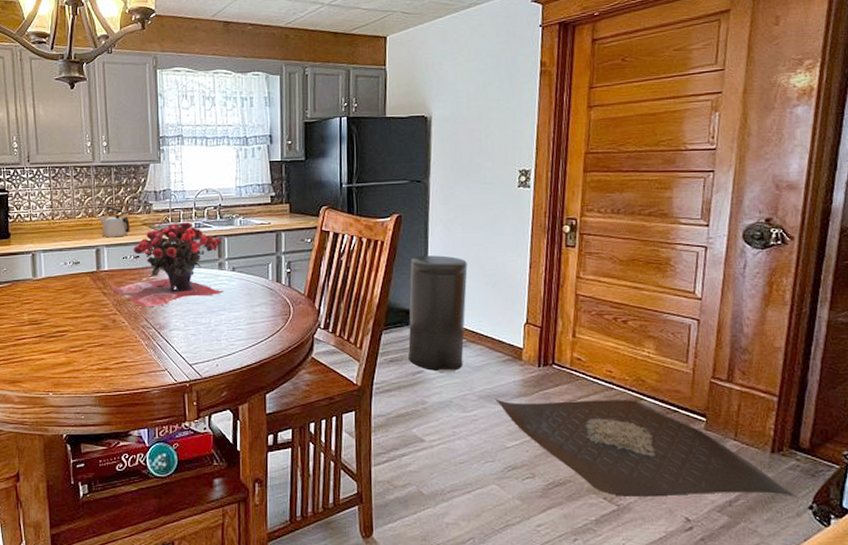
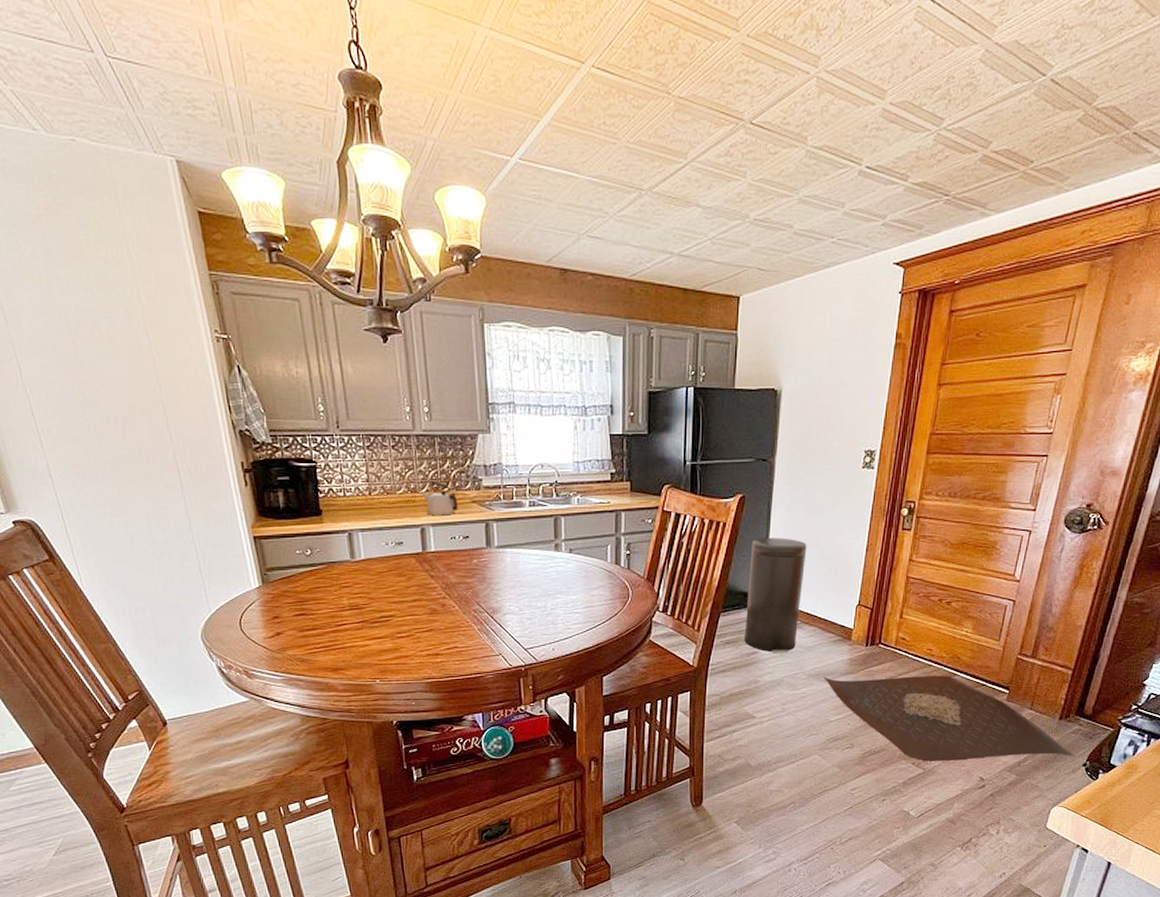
flower arrangement: present [111,222,224,306] -> none [439,500,561,590]

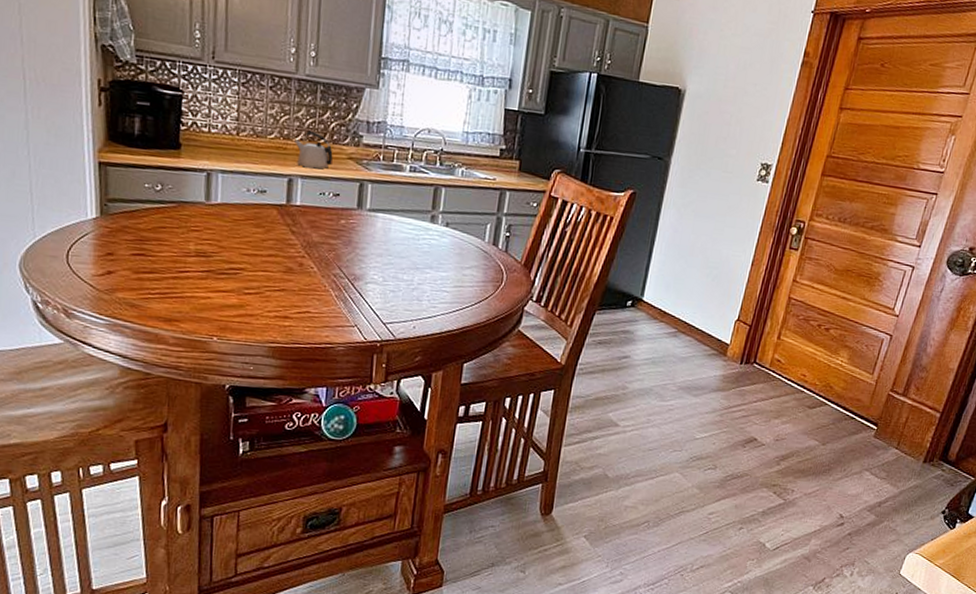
pedal bin: present [744,537,807,653] -> none [617,237,693,361]
doormat: present [823,675,1078,761] -> none [694,391,938,505]

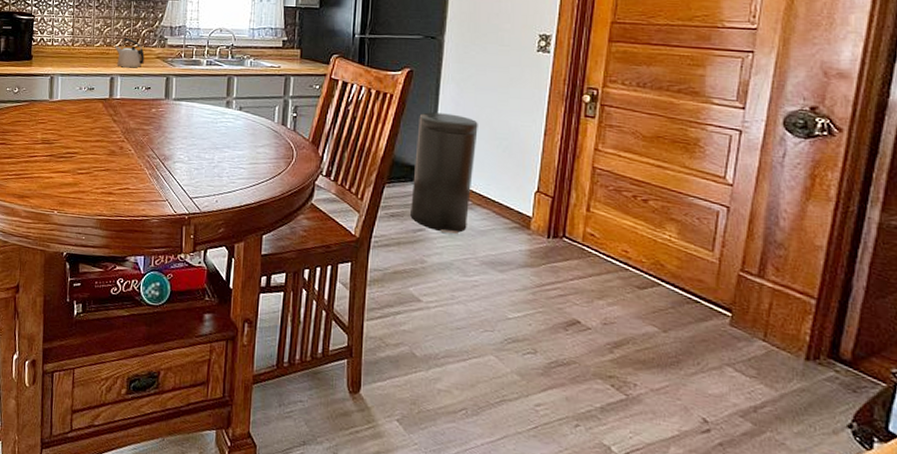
pedal bin: none [617,237,693,361] -> present [410,112,478,234]

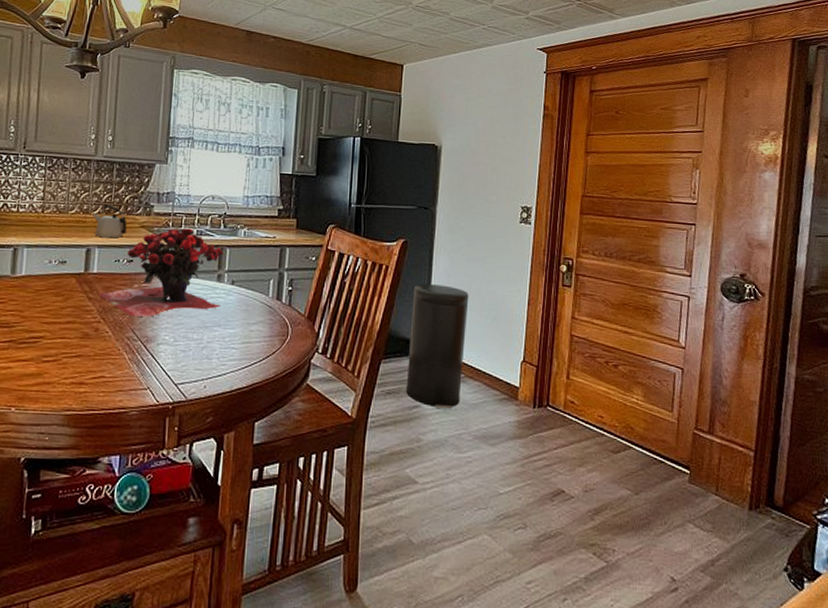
flower arrangement: none [121,58,232,138] -> present [98,228,224,317]

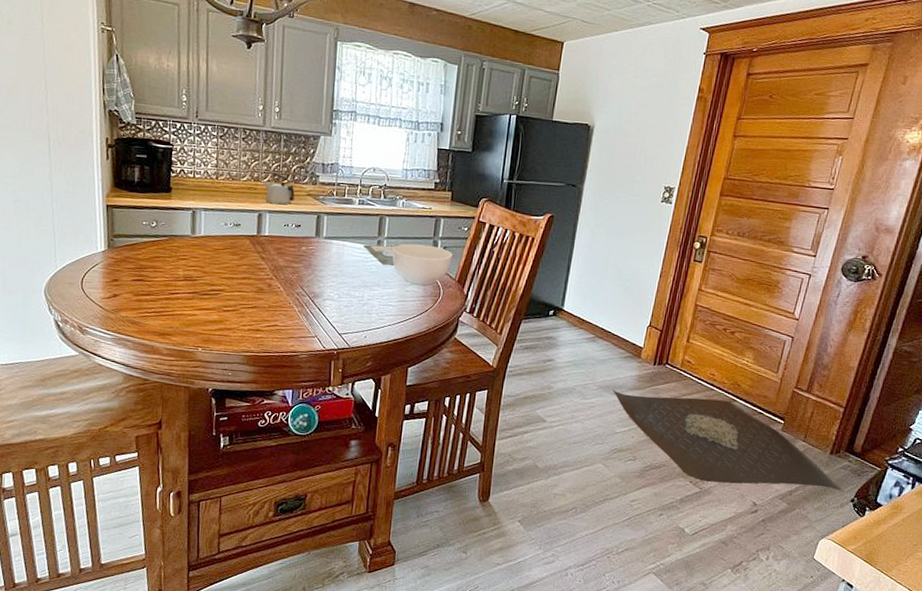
flower arrangement: present [98,228,224,317] -> none [270,197,384,276]
place setting: none [202,277,242,303] -> present [363,244,399,266]
bowl: none [234,276,300,325] -> present [392,243,453,286]
pedal bin: present [406,283,469,409] -> none [542,255,606,363]
doormat: none [490,440,777,561] -> present [612,390,847,494]

